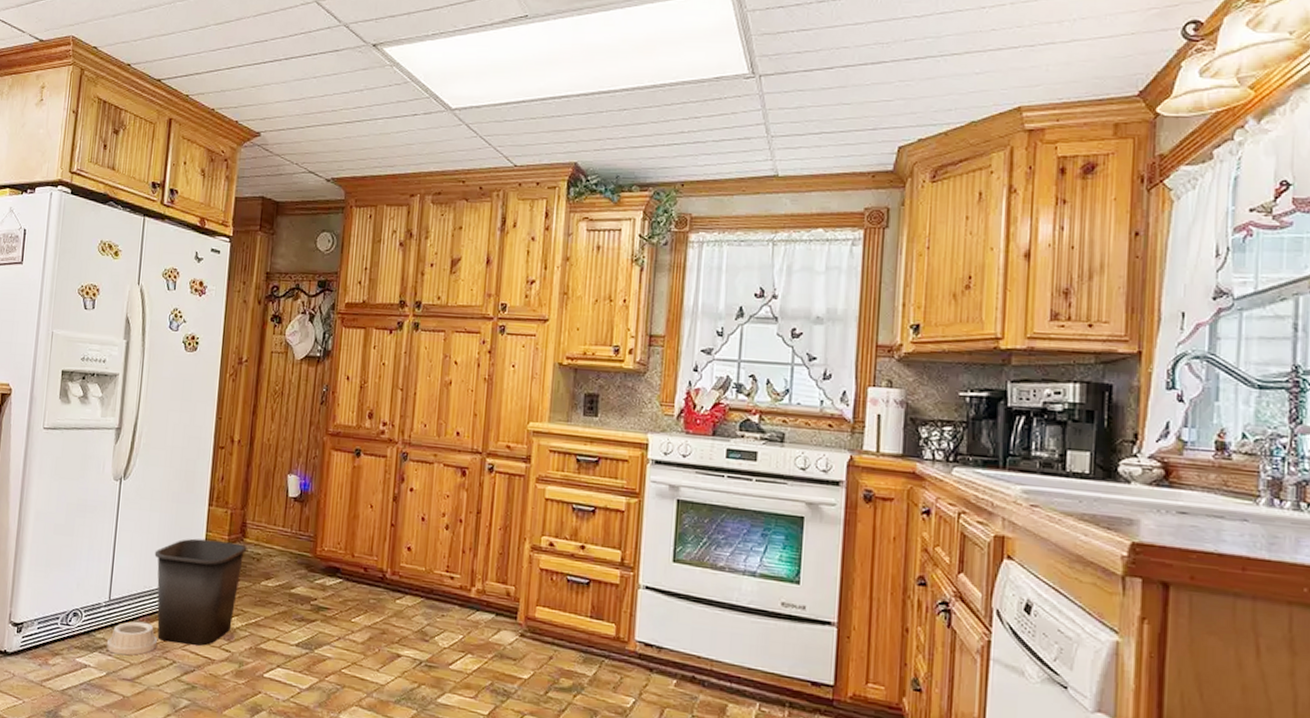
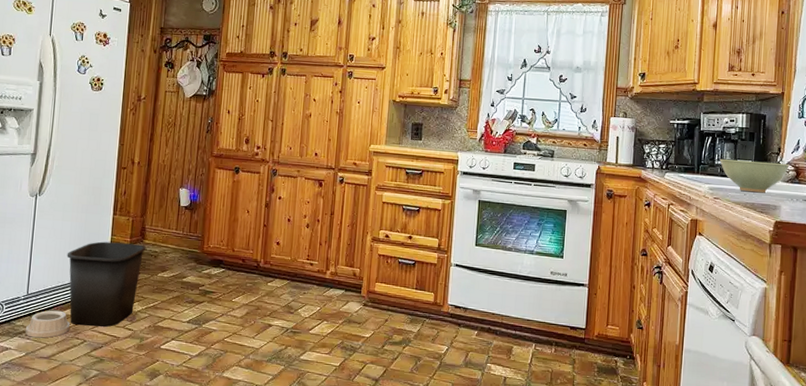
bowl: none [1038,448,1153,501] -> present [719,158,790,193]

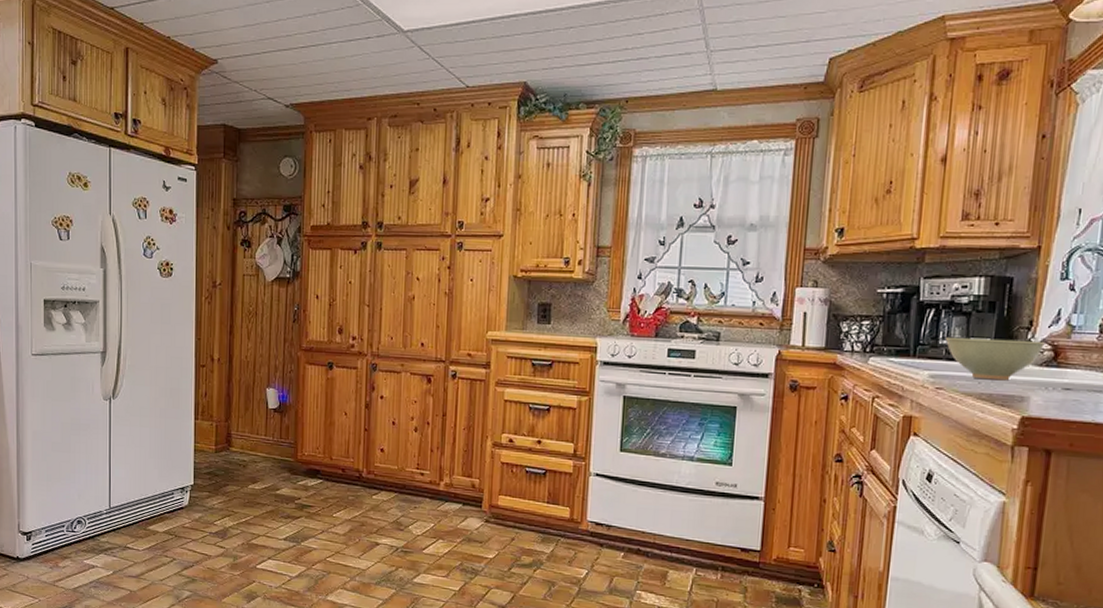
pet bowl: present [25,310,70,338] -> none [110,525,157,556]
waste bin: present [67,241,146,327] -> none [148,449,233,544]

